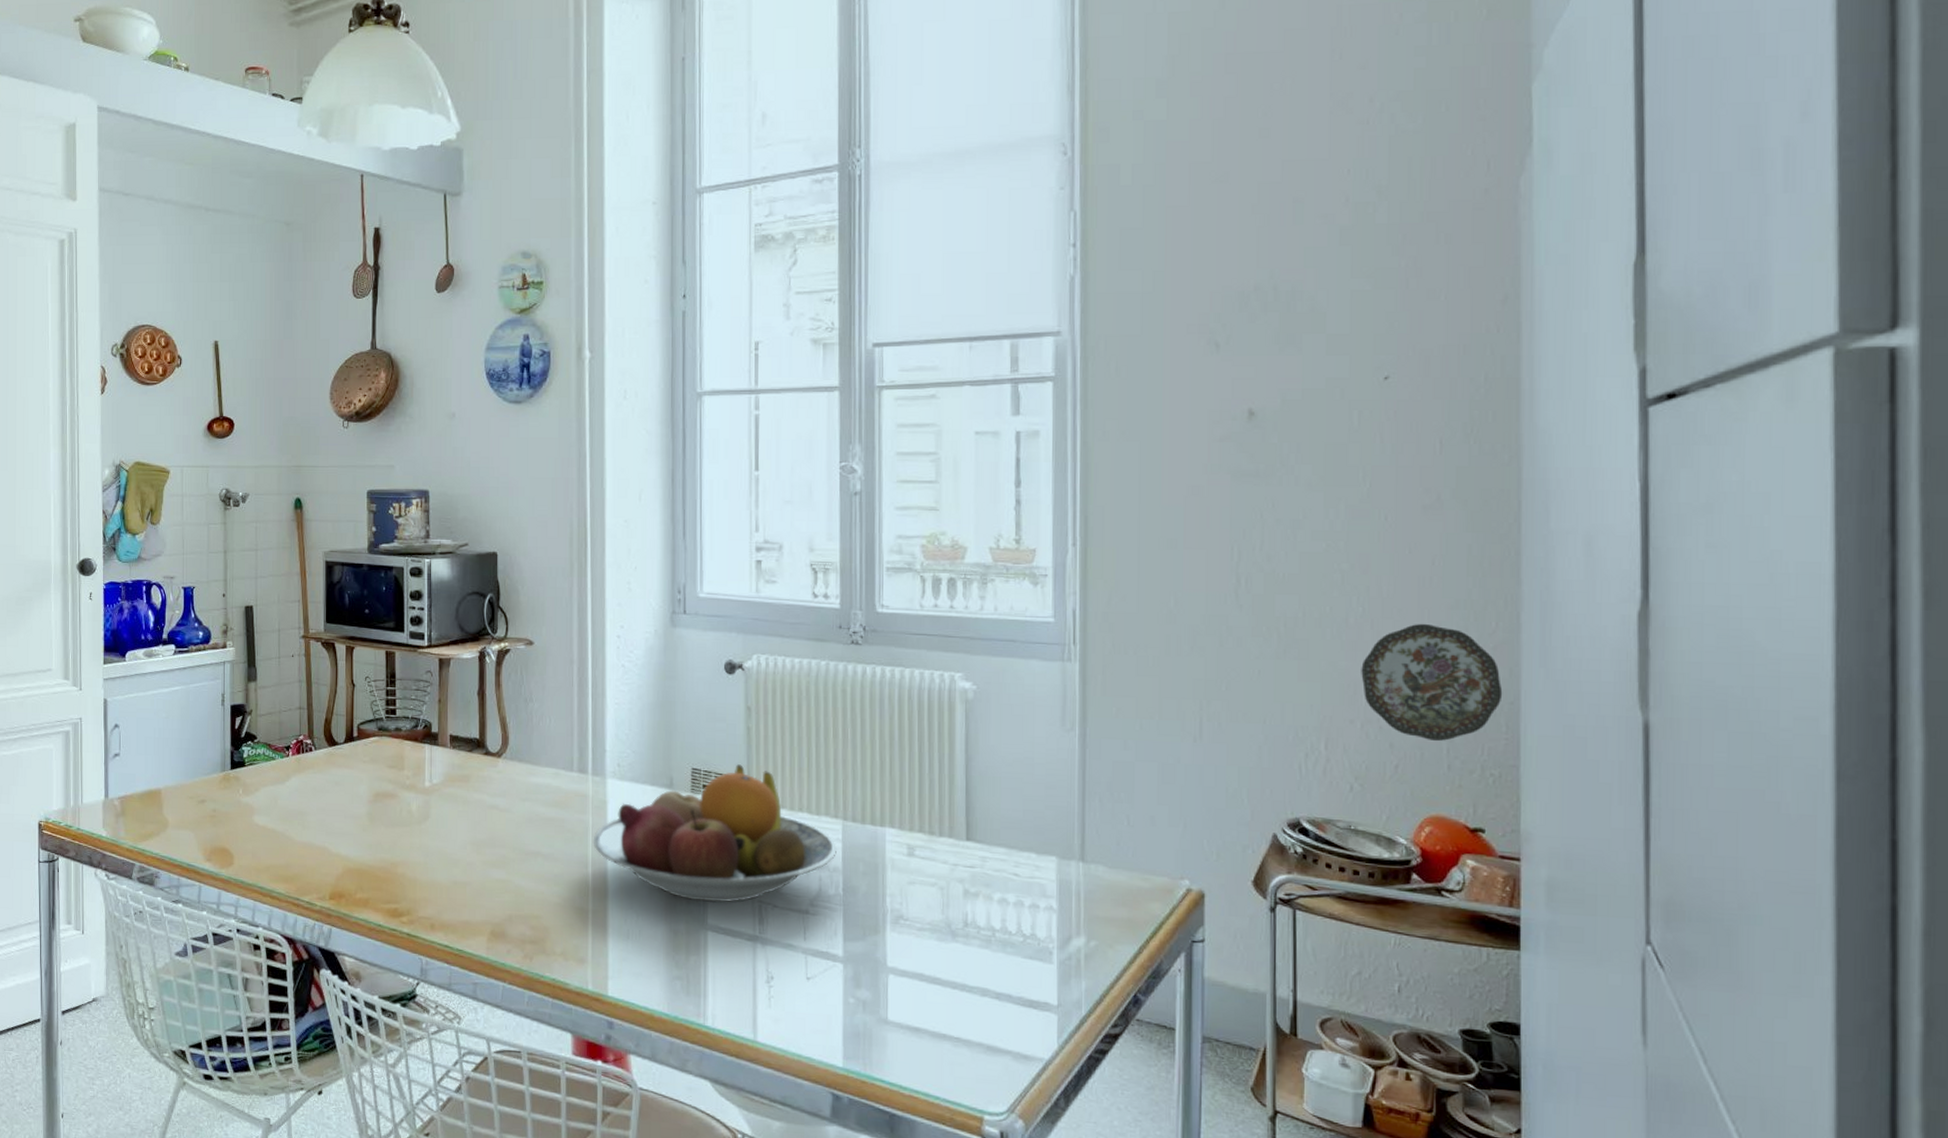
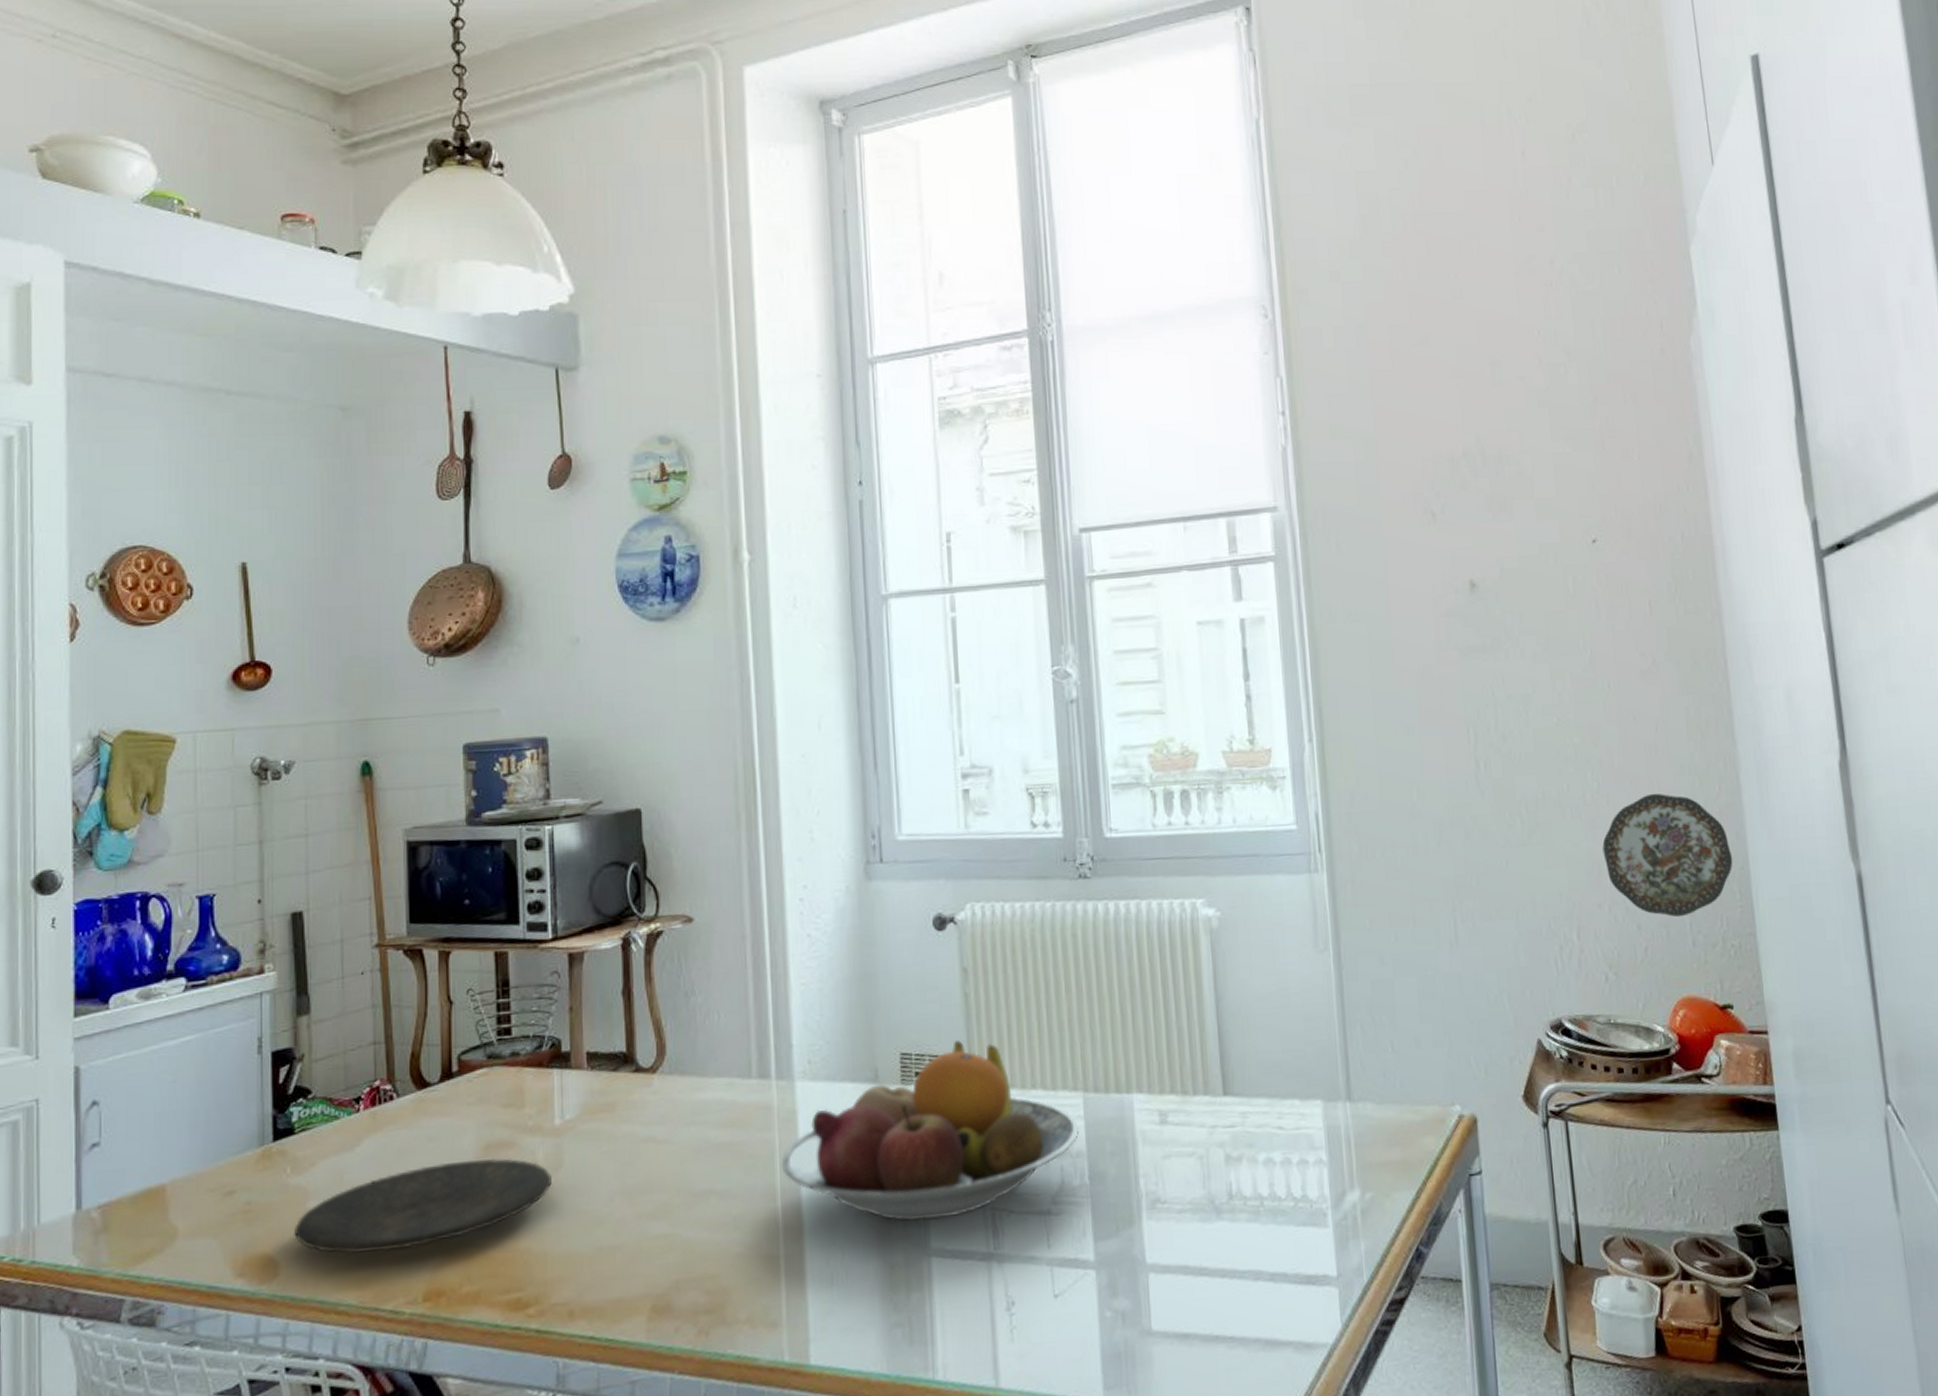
plate: none [244,802,422,860] -> present [294,1157,552,1255]

